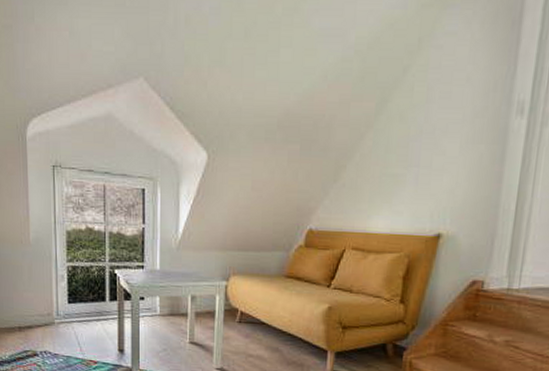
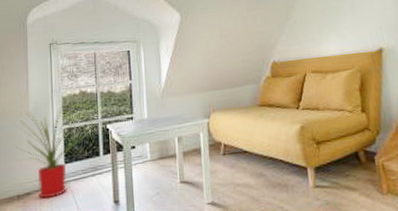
house plant: none [16,240,90,335] -> present [16,106,85,199]

